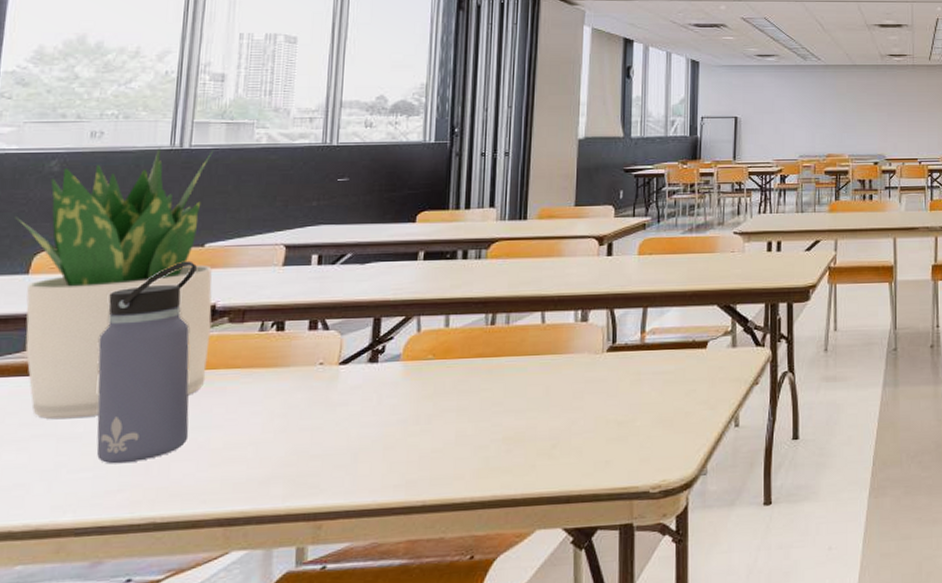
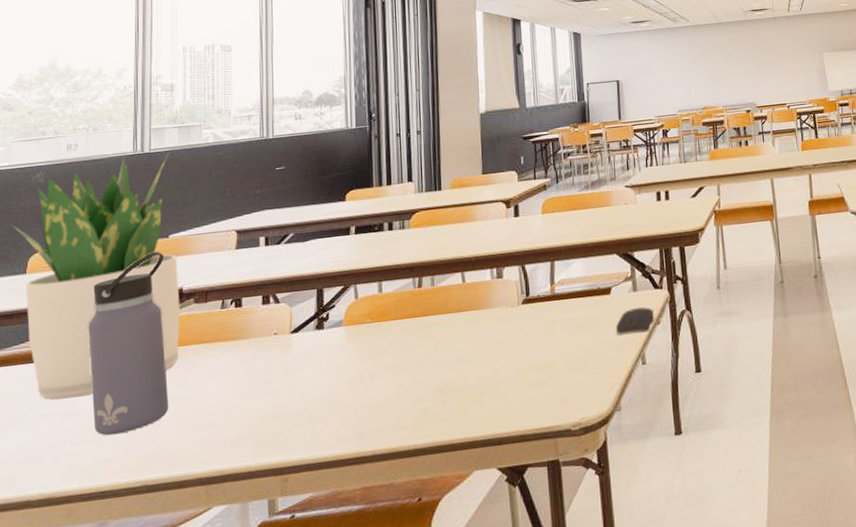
computer mouse: none [710,364,752,392] -> present [616,306,654,334]

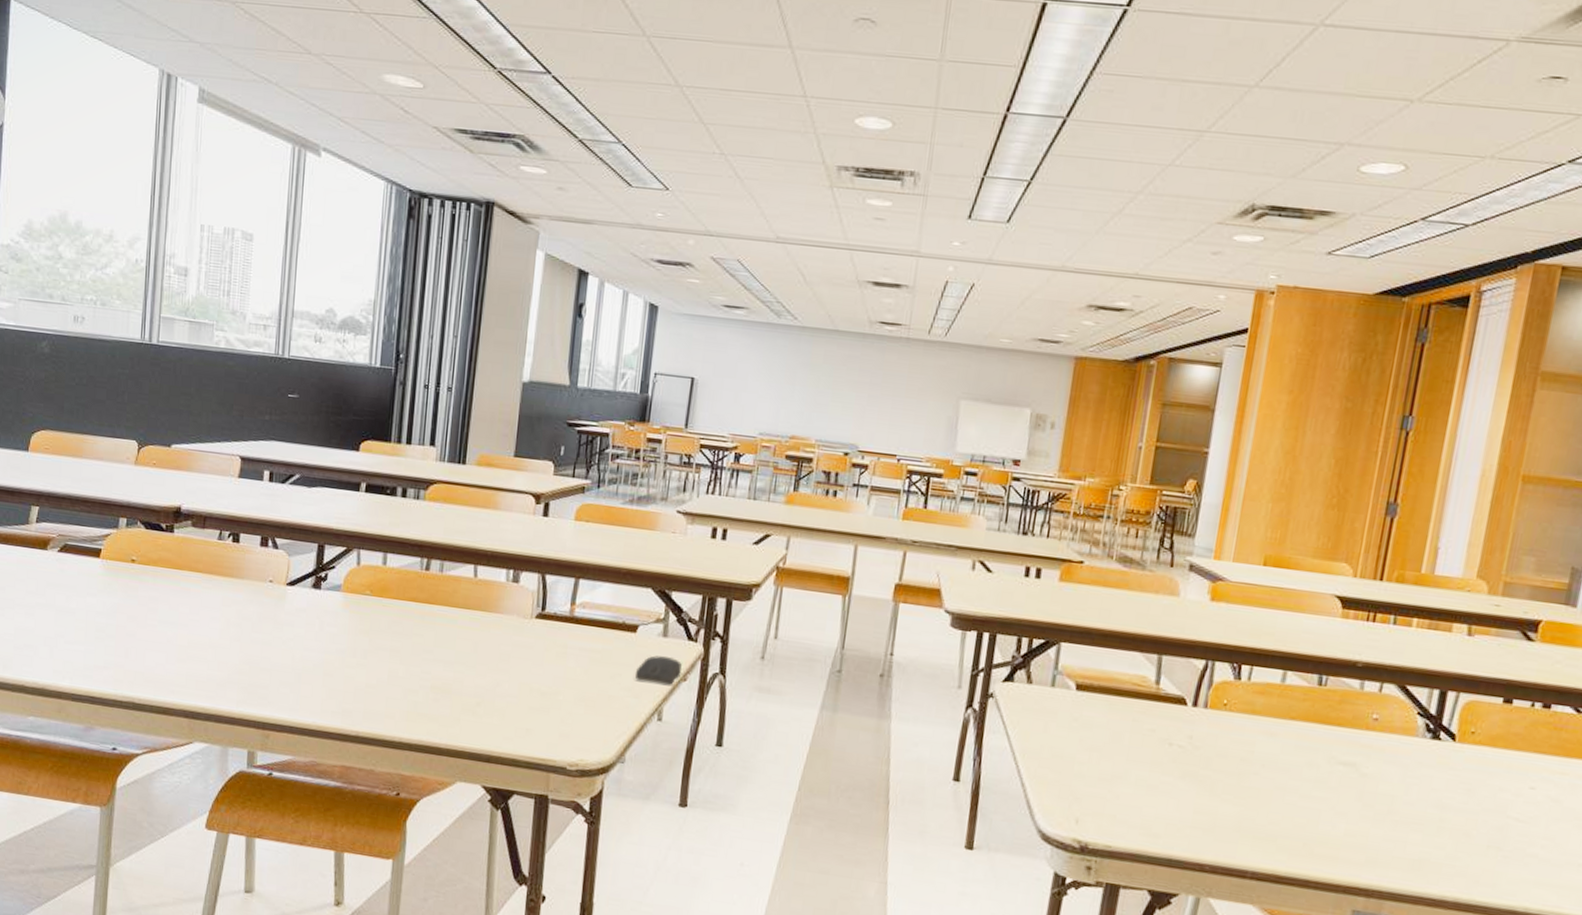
planter: present [11,152,180,400] -> none [15,340,179,596]
water bottle: present [88,251,169,436] -> none [85,459,165,644]

